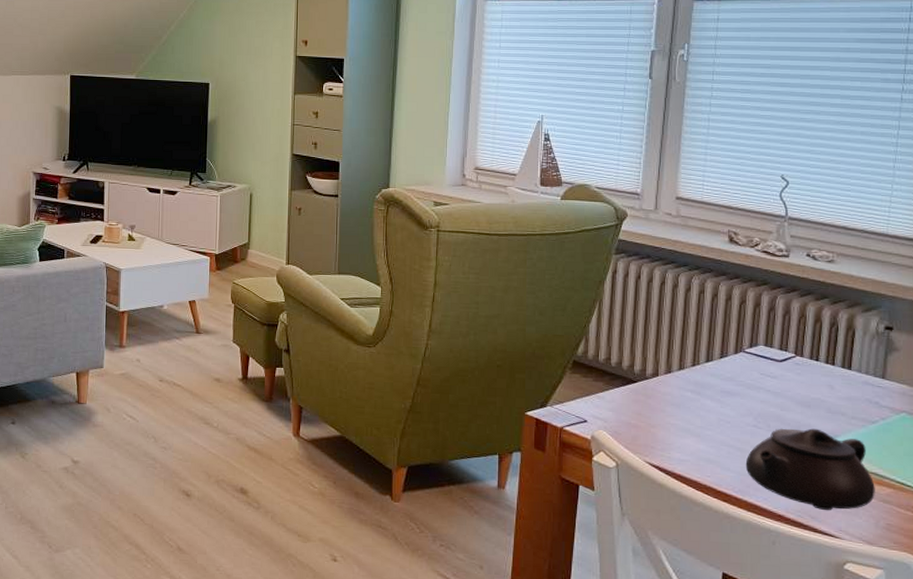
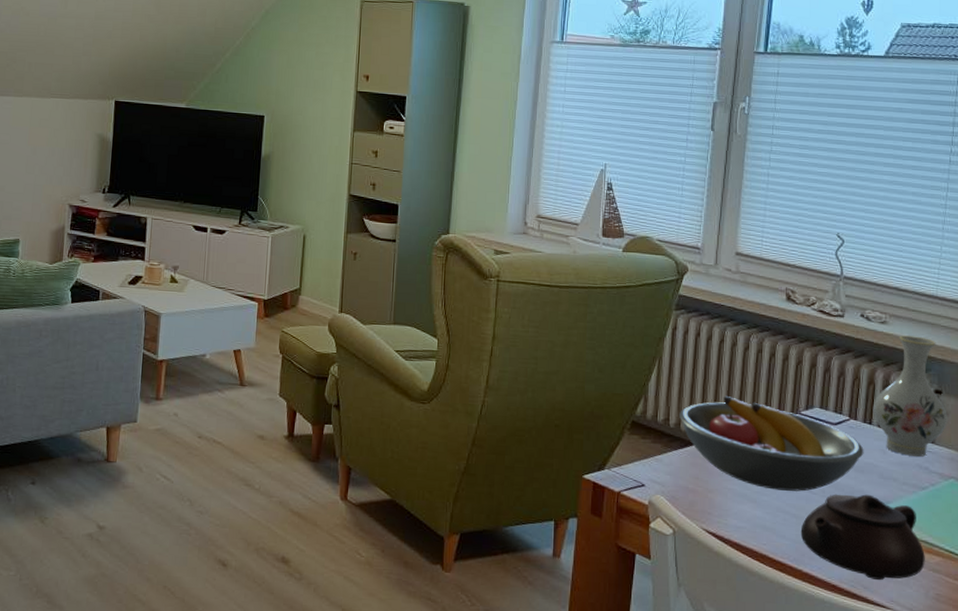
fruit bowl: none [621,335,811,426] -> present [679,395,864,492]
vase: none [820,273,899,392] -> present [873,335,947,457]

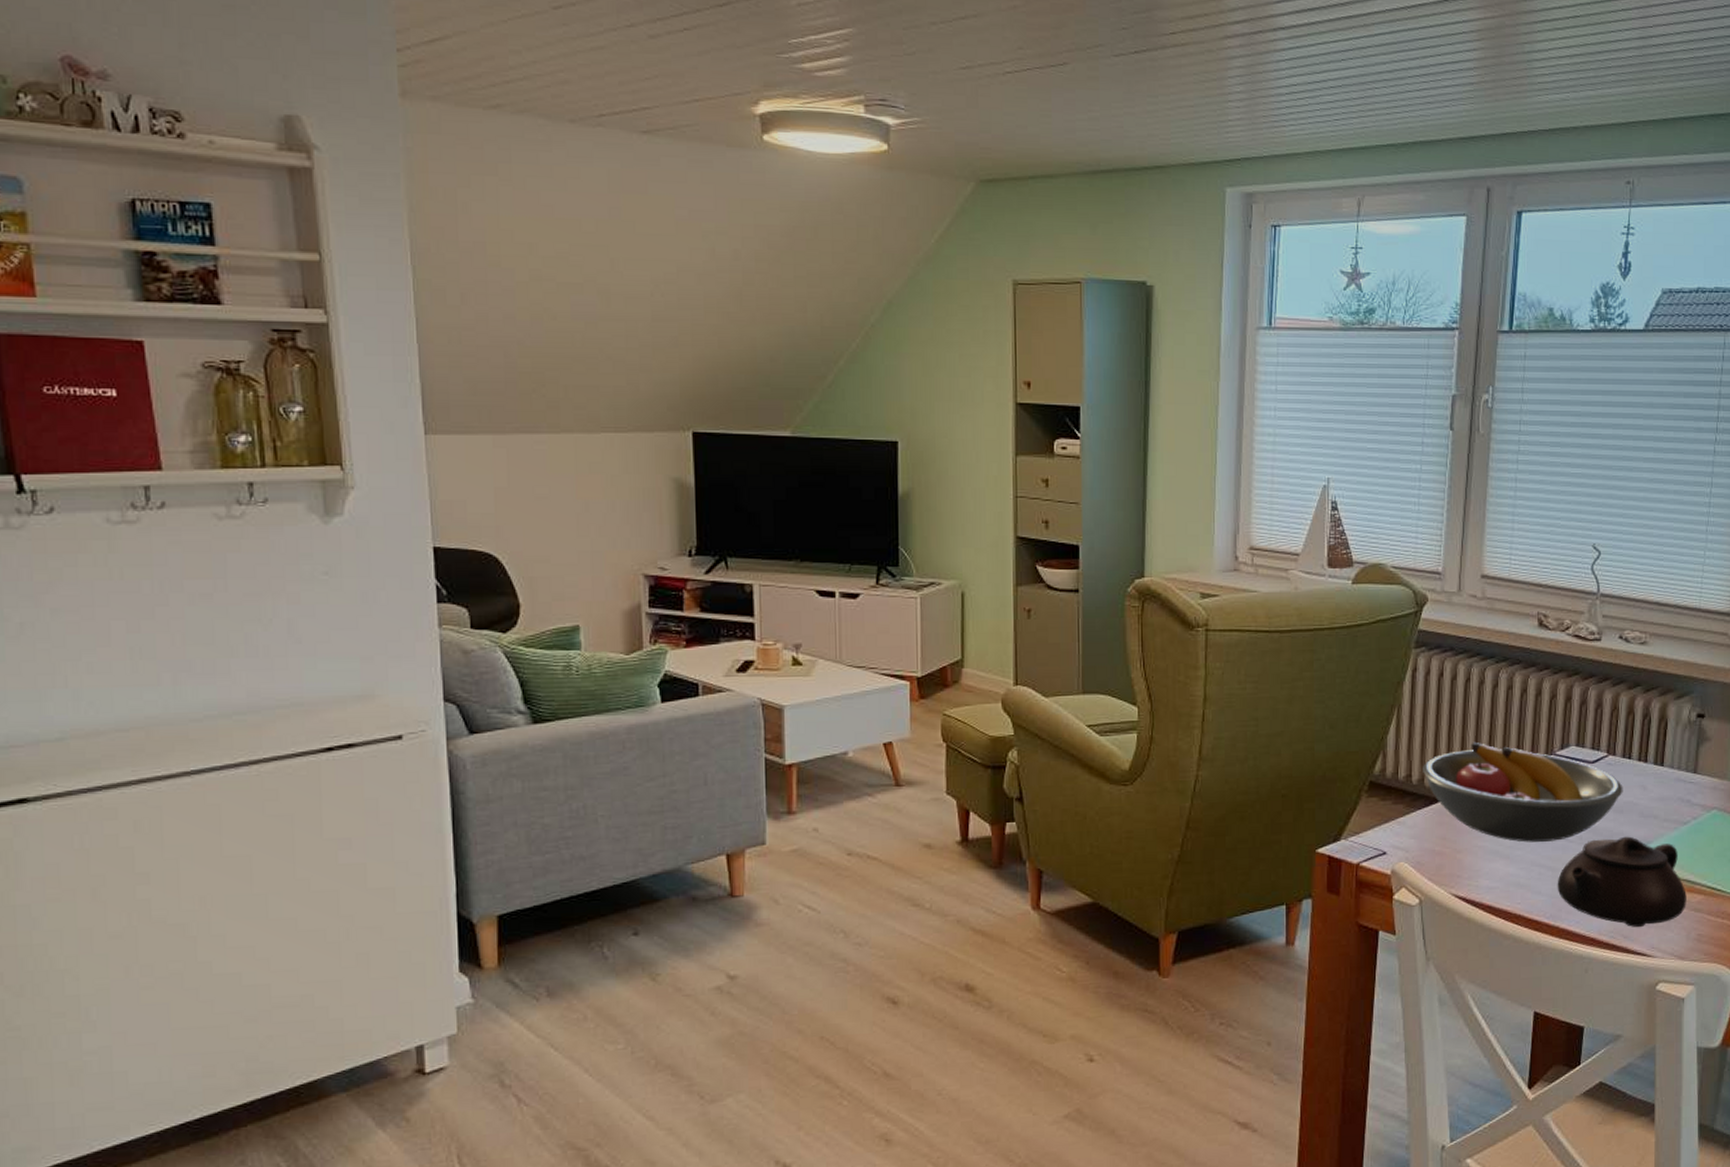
vase: present [873,335,947,457] -> none [1632,655,1710,789]

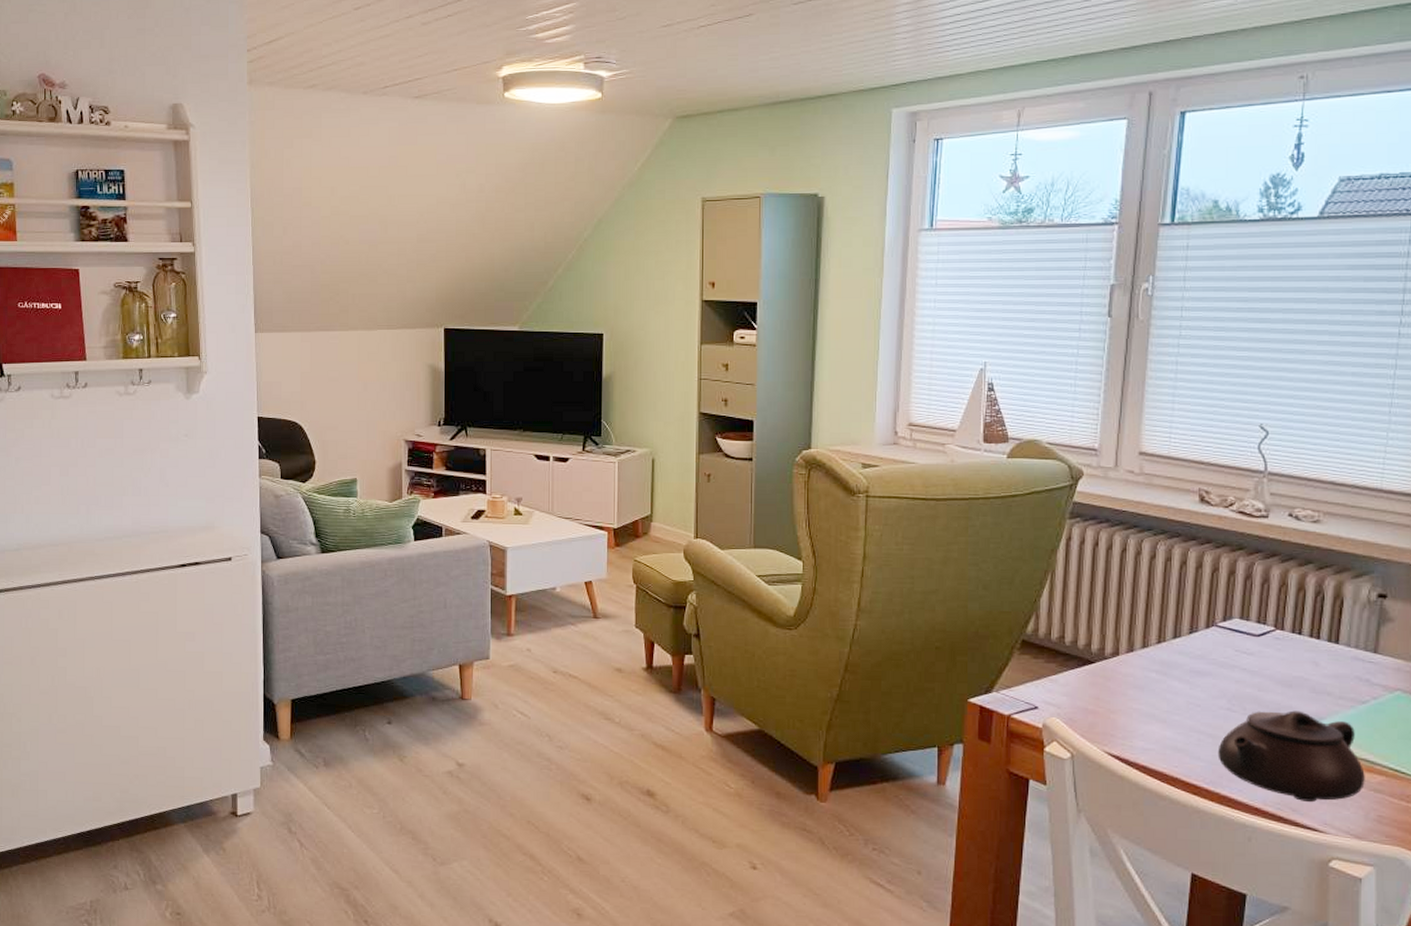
fruit bowl: present [1423,741,1623,842] -> none [1076,609,1292,710]

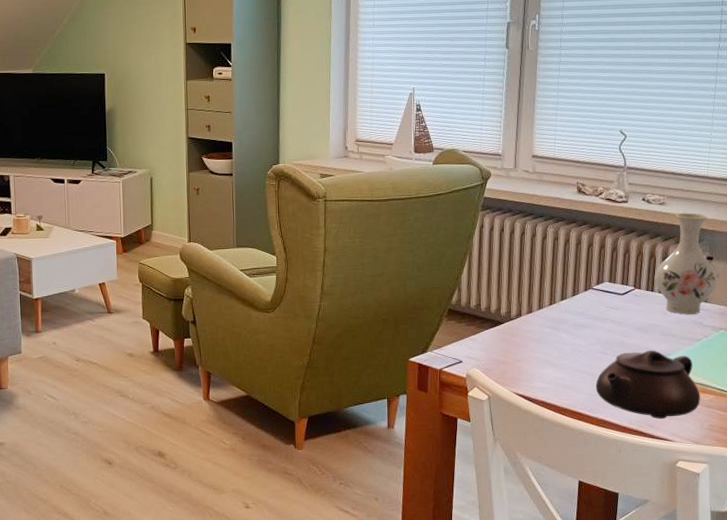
vase: none [1303,535,1393,668] -> present [654,212,718,315]

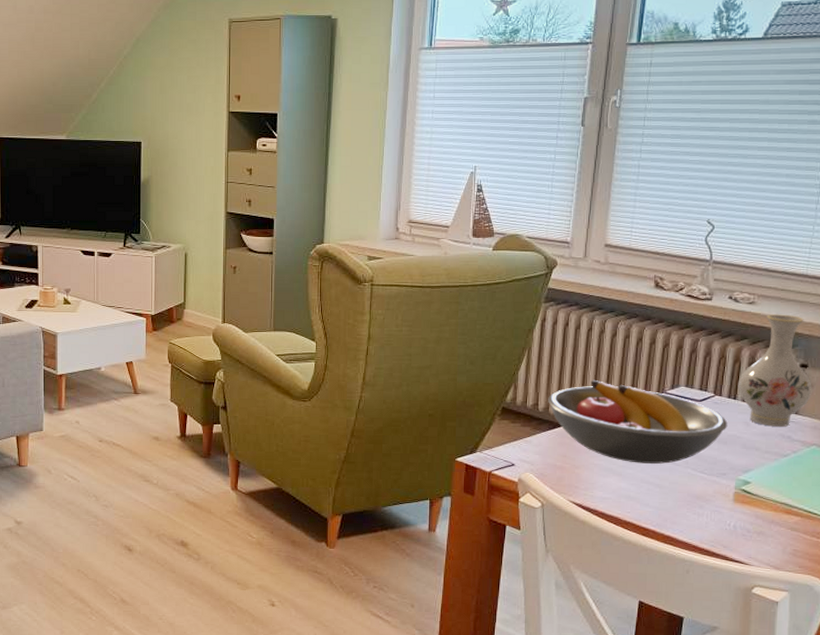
fruit bowl: none [489,279,648,354] -> present [548,379,728,464]
teapot: present [595,350,700,420] -> none [663,463,784,540]

